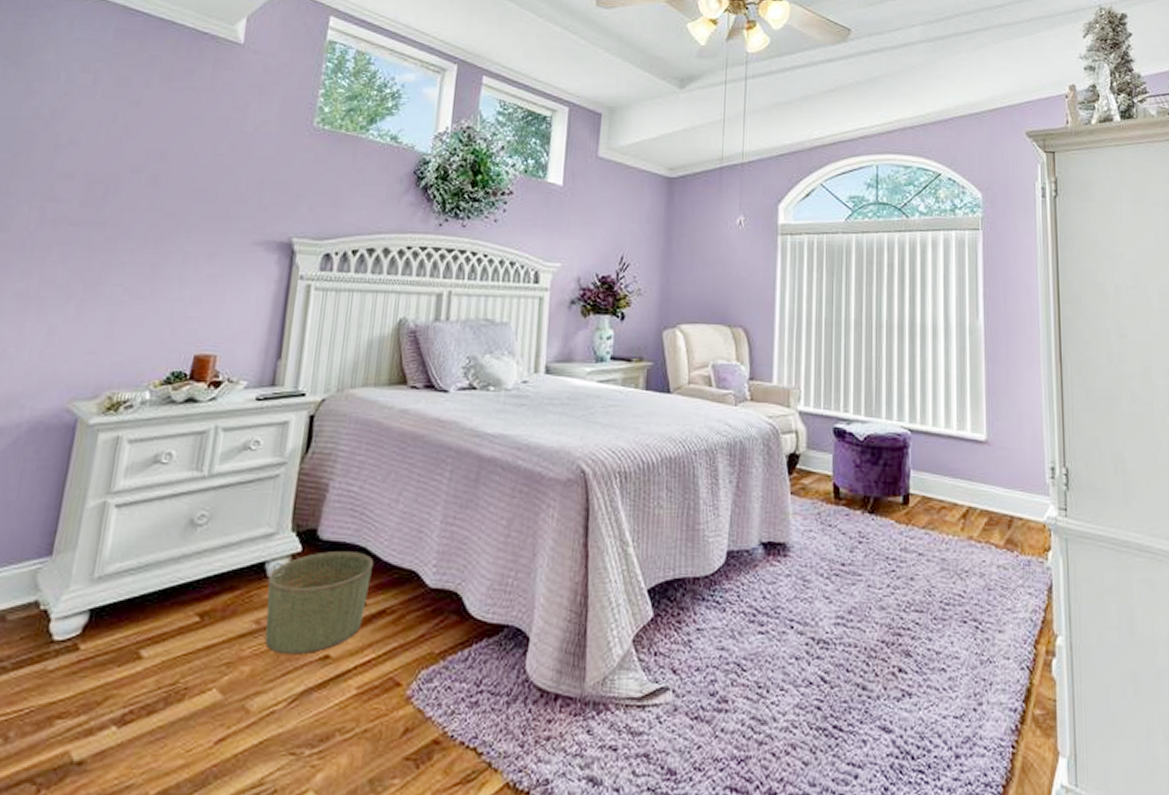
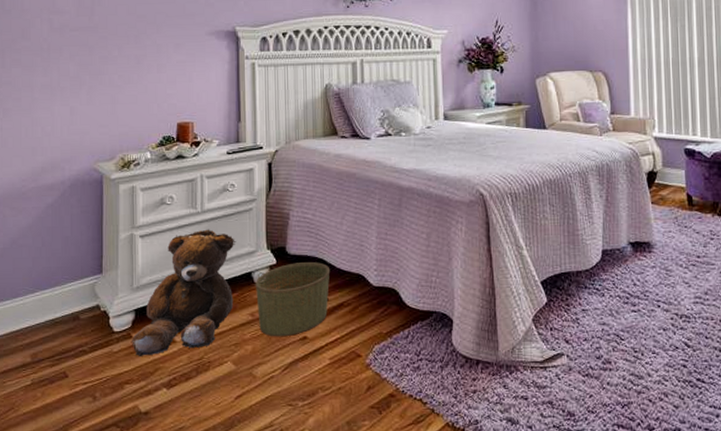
teddy bear: none [76,500,251,678] -> present [132,229,237,356]

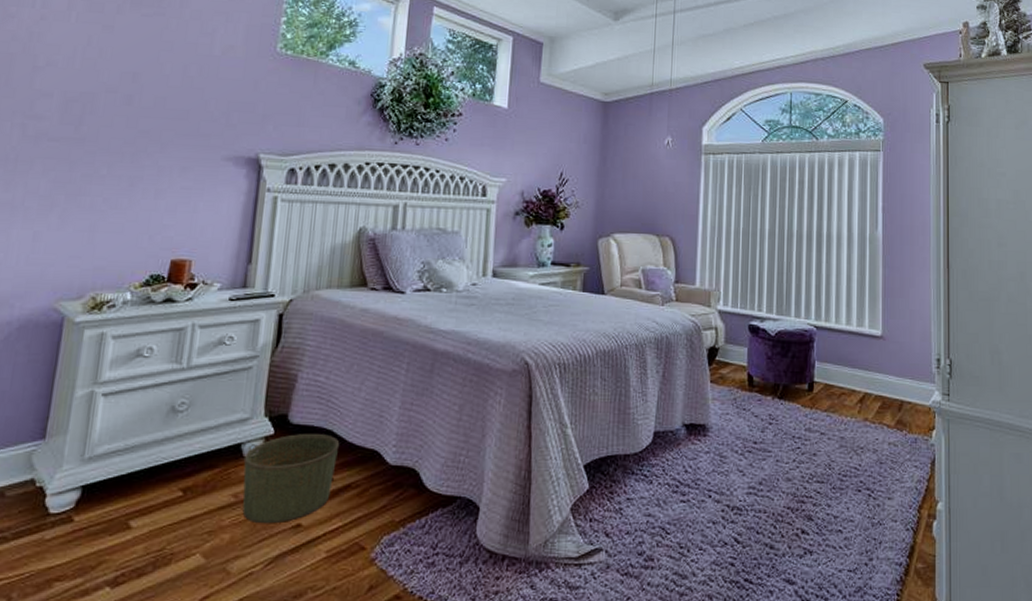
teddy bear: present [132,229,237,356] -> none [71,389,227,546]

